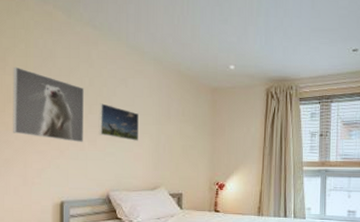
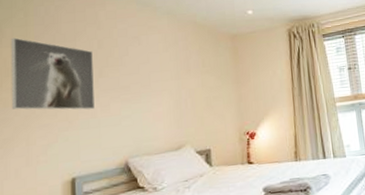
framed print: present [98,103,139,141] -> none [110,64,157,100]

